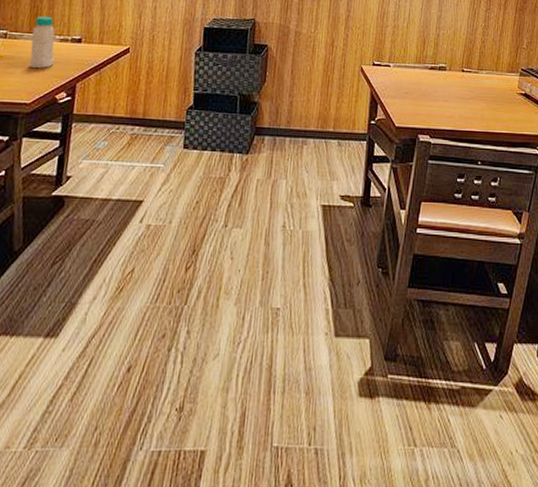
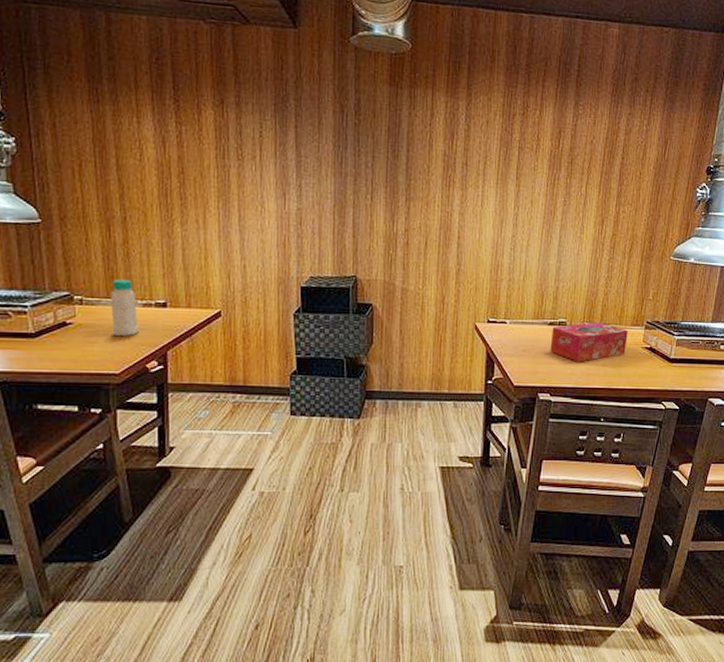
tissue box: none [430,68,504,106] -> present [550,322,628,362]

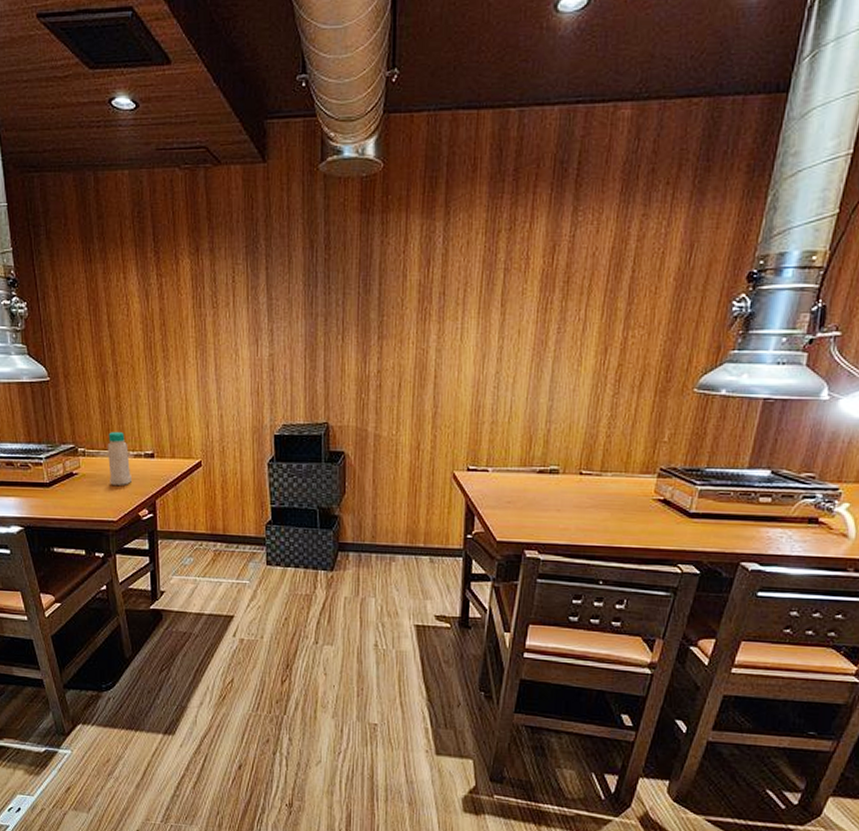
tissue box: present [550,322,628,362] -> none [539,469,635,516]

